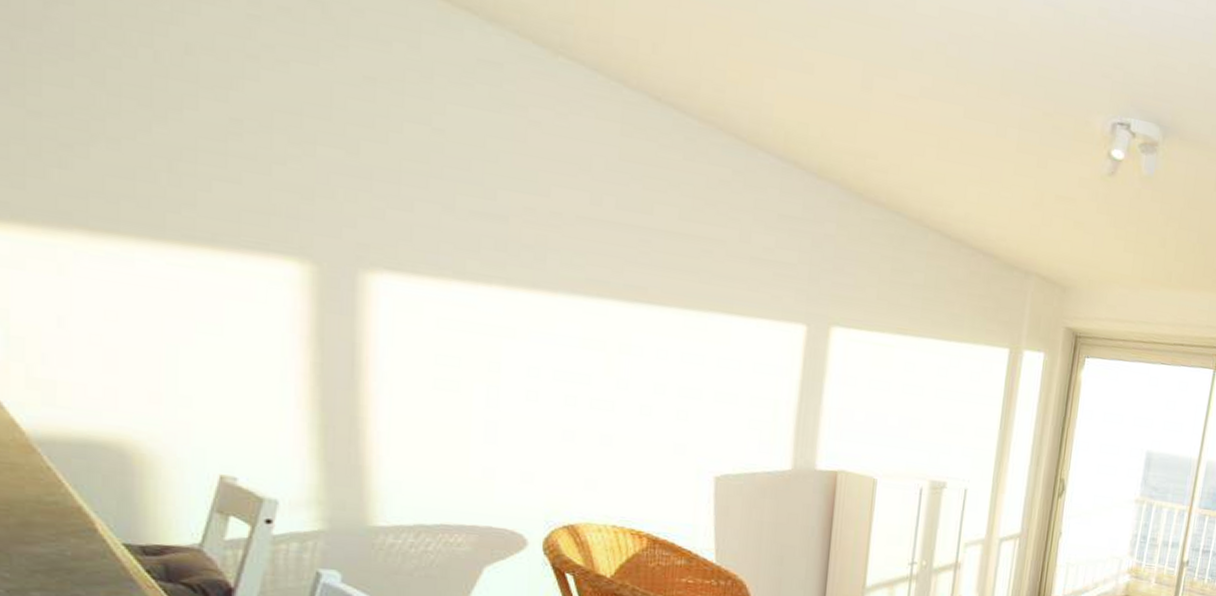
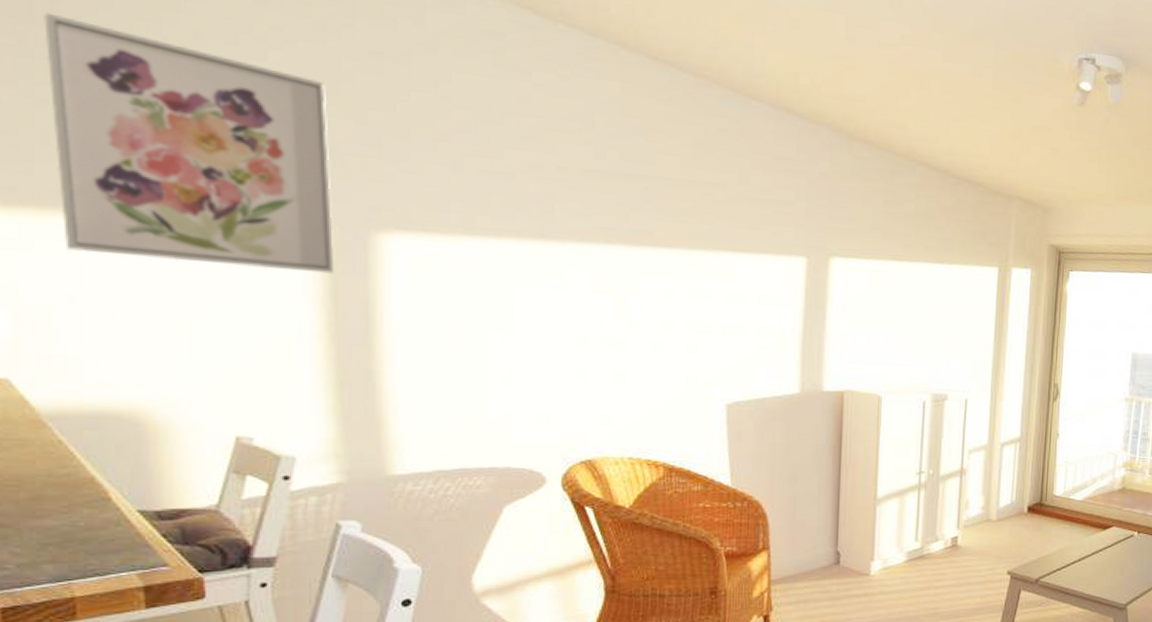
wall art: none [36,17,322,313] -> present [44,12,335,274]

